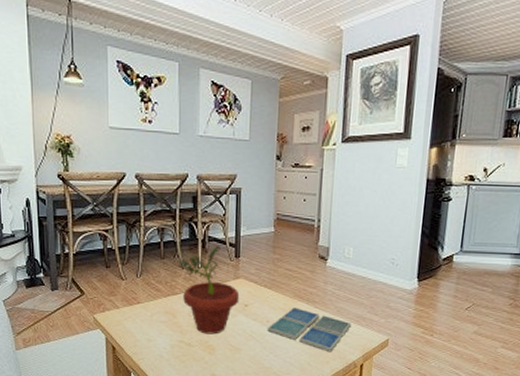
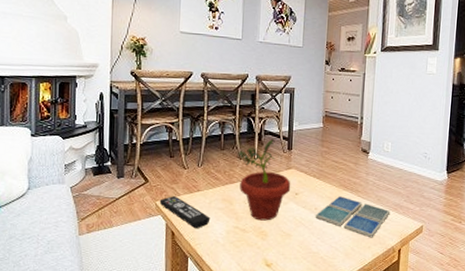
remote control: none [97,309,153,342] -> present [159,196,211,228]

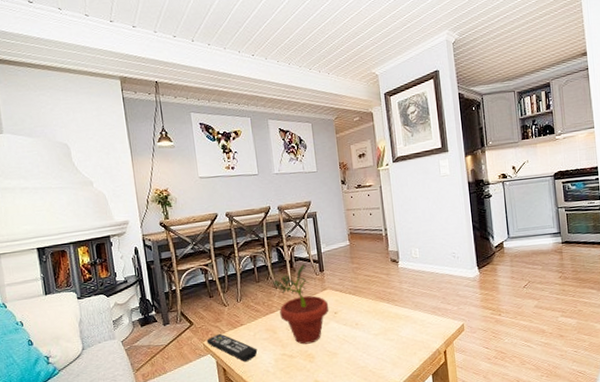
drink coaster: present [315,196,391,238] -> none [357,308,430,344]

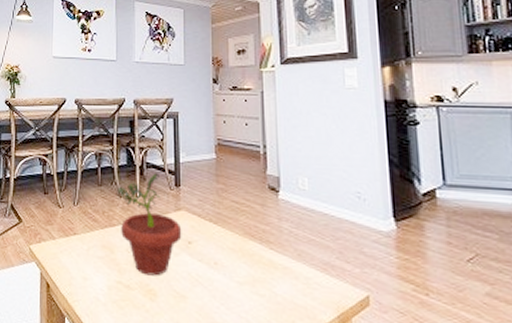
remote control: present [206,334,258,361] -> none [33,239,89,281]

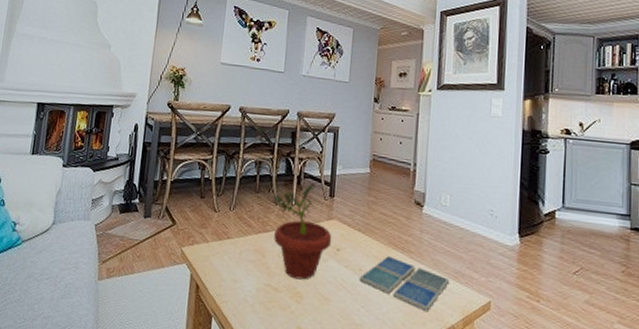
drink coaster: none [215,248,318,309] -> present [359,256,450,312]

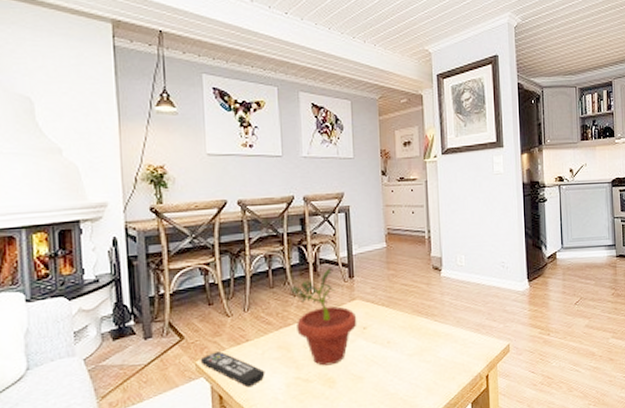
remote control: none [185,242,240,283] -> present [200,351,265,387]
drink coaster: present [359,256,450,312] -> none [388,323,473,367]

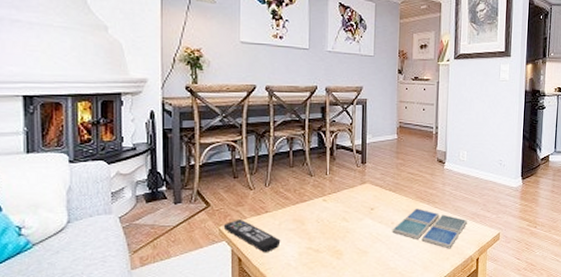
potted plant: present [291,266,357,366] -> none [308,152,366,239]
drink coaster: none [388,323,473,367] -> present [392,208,468,249]

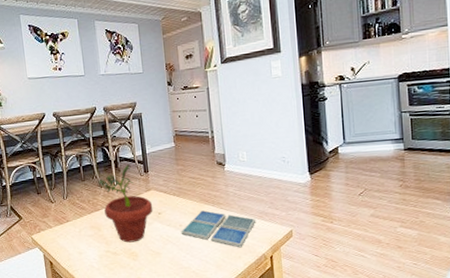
remote control: present [223,220,281,252] -> none [34,229,83,256]
potted plant: none [308,152,366,239] -> present [98,163,153,243]

